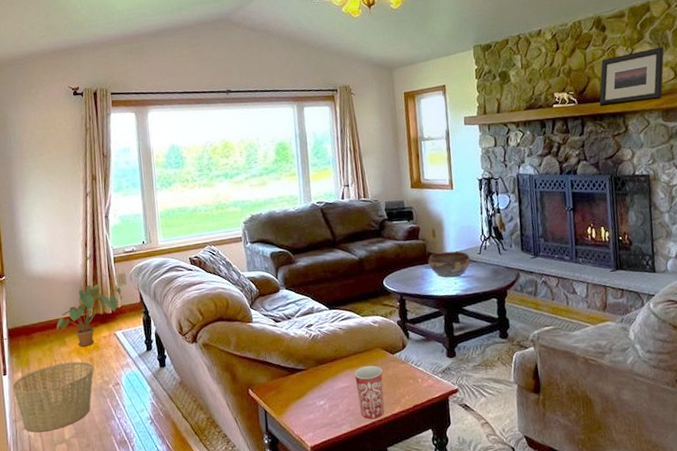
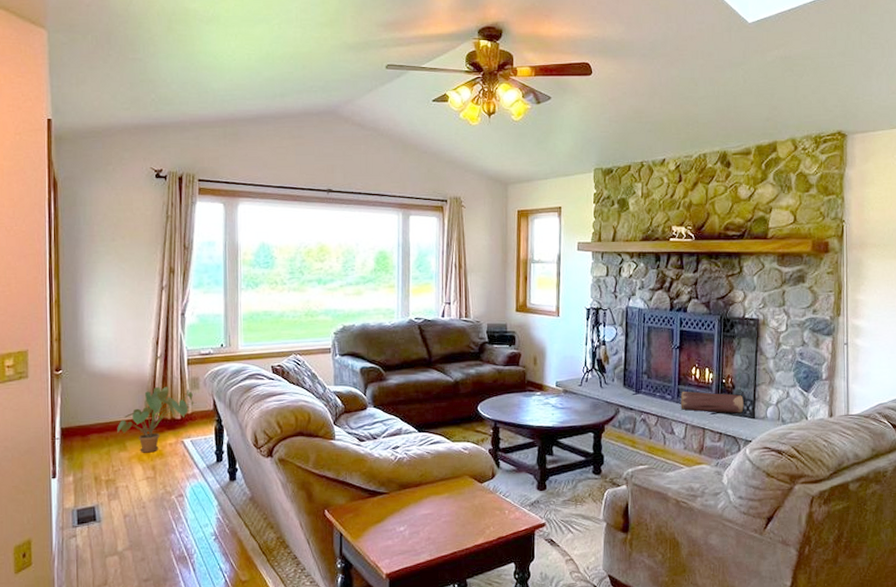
basket: present [12,361,94,433] -> none [62,468,156,542]
mug: present [354,365,385,419] -> none [439,493,469,549]
decorative bowl: present [428,251,471,278] -> none [527,380,570,408]
decorative log: none [578,250,644,270] -> present [680,391,744,414]
picture frame: present [599,47,664,107] -> none [716,190,786,245]

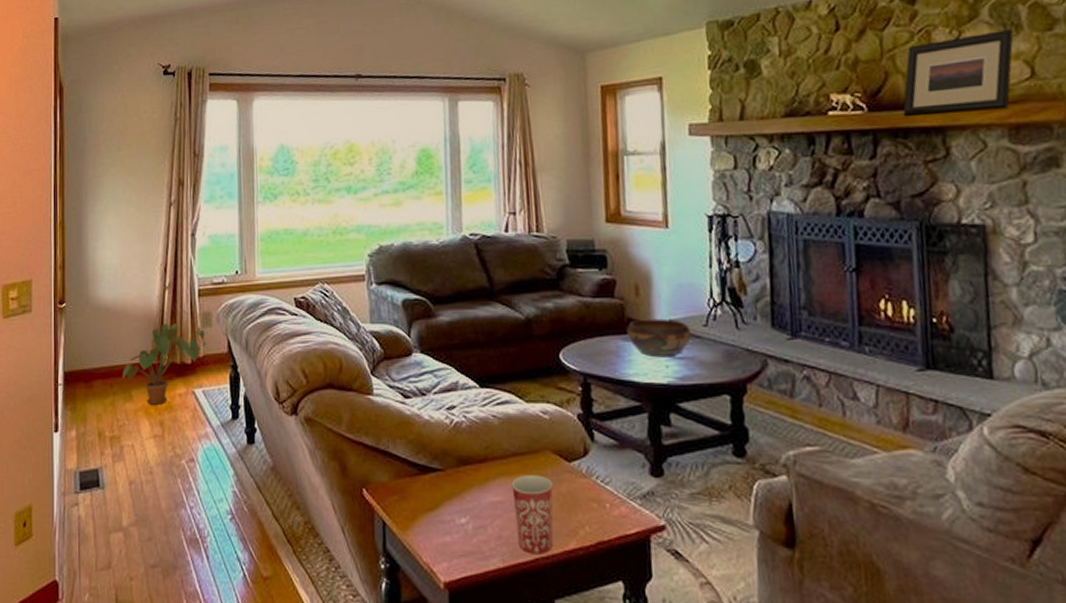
mug: none [439,493,469,549] -> present [511,475,554,555]
decorative bowl: none [527,380,570,408] -> present [627,318,691,358]
decorative log: present [680,391,744,414] -> none [863,336,973,371]
picture frame: none [716,190,786,245] -> present [902,30,1014,118]

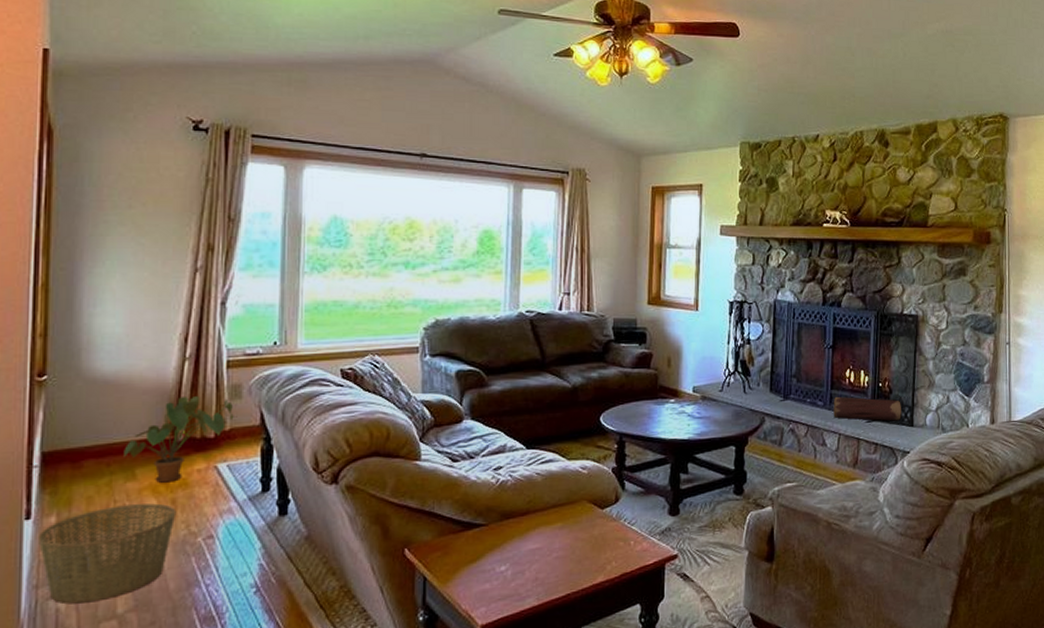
basket: none [64,424,164,513] -> present [38,503,177,605]
mug: present [511,475,554,555] -> none [550,522,587,591]
decorative bowl: present [627,318,691,358] -> none [659,385,709,418]
decorative log: none [863,336,973,371] -> present [833,397,902,422]
picture frame: present [902,30,1014,118] -> none [873,174,947,233]

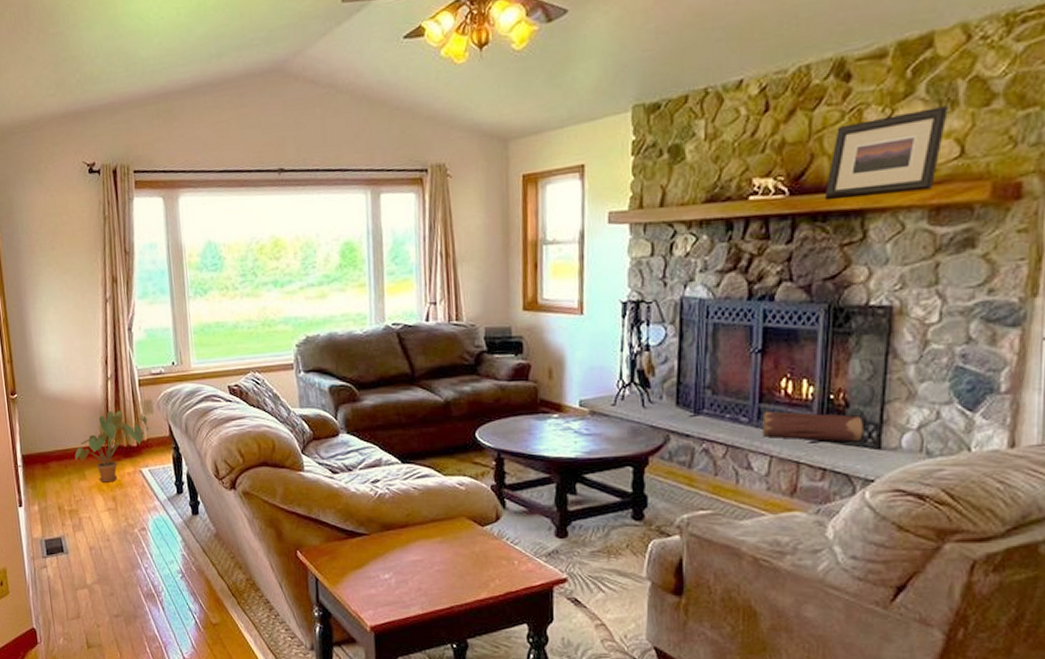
basket: present [38,503,177,605] -> none [29,499,118,574]
picture frame: none [873,174,947,233] -> present [824,106,948,201]

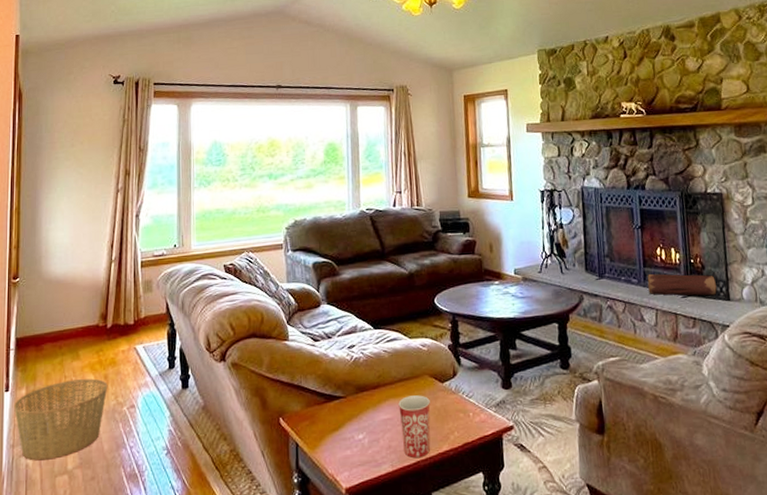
basket: none [29,499,118,574] -> present [14,378,108,461]
house plant: present [75,410,149,483] -> none [71,290,147,362]
mug: none [430,538,468,603] -> present [398,395,431,458]
picture frame: present [824,106,948,201] -> none [668,59,736,119]

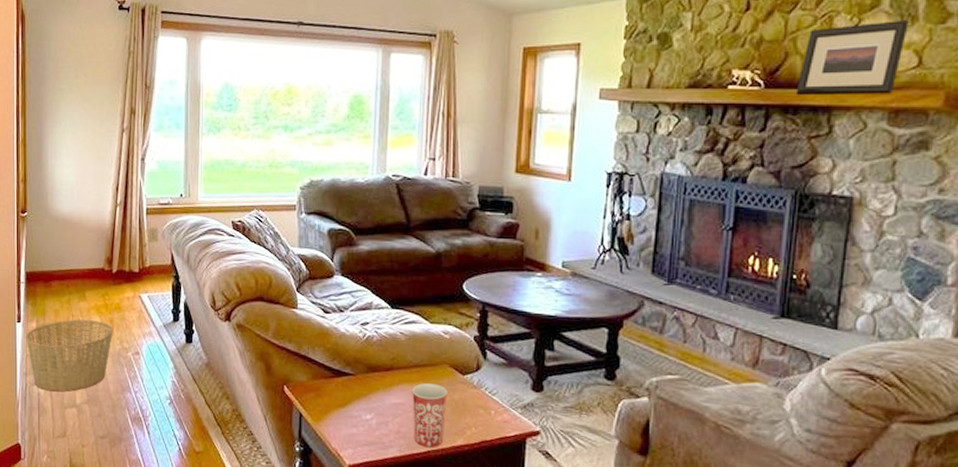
decorative log: present [647,273,717,297] -> none [729,286,822,321]
picture frame: none [668,59,736,119] -> present [795,20,909,96]

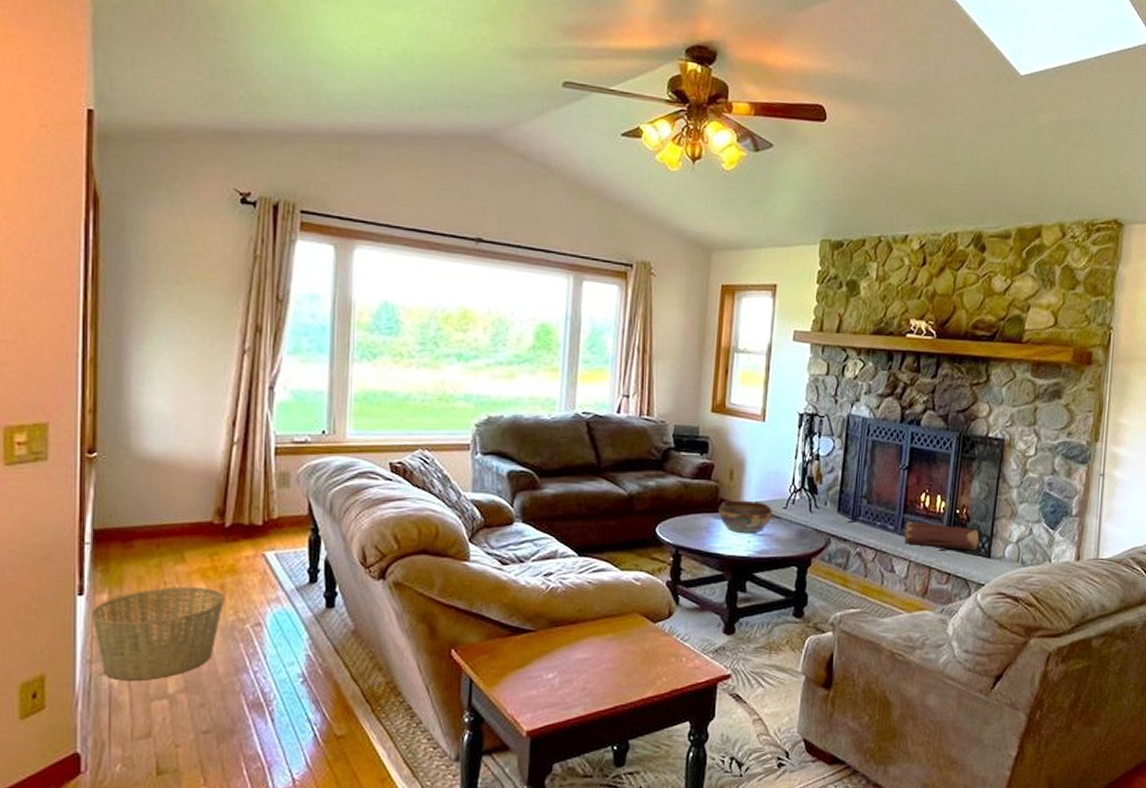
mug: present [412,383,448,448] -> none [599,635,638,703]
decorative bowl: none [524,259,580,294] -> present [718,500,772,534]
decorative log: none [729,286,822,321] -> present [904,522,979,551]
picture frame: present [795,20,909,96] -> none [961,284,1048,348]

